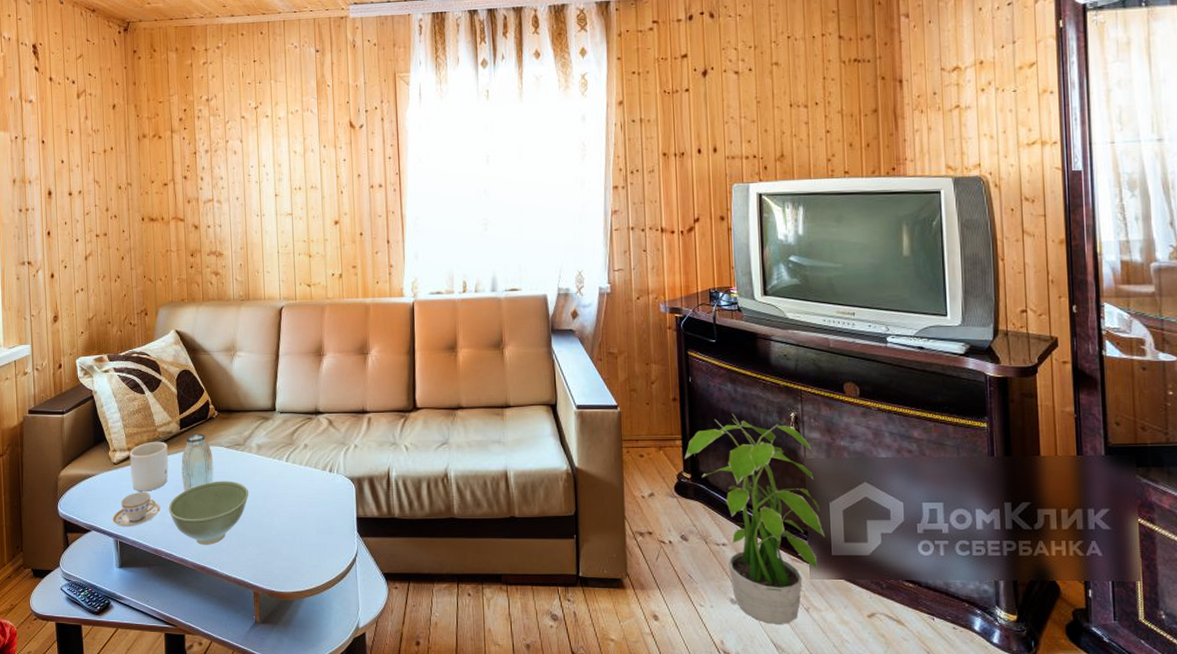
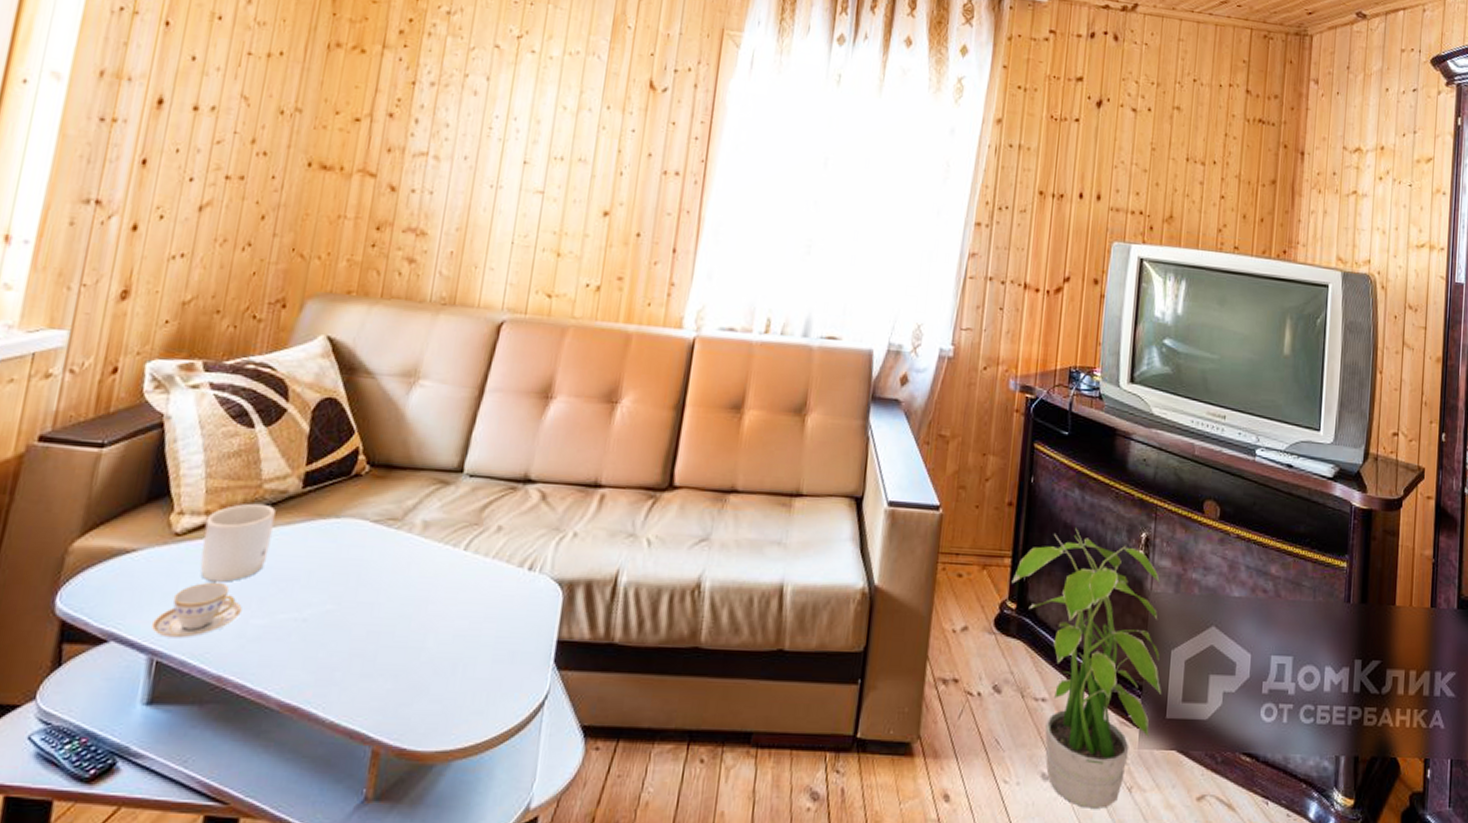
bowl: present [168,481,249,545] -> none [254,572,396,673]
vase: present [181,434,214,491] -> none [287,497,348,586]

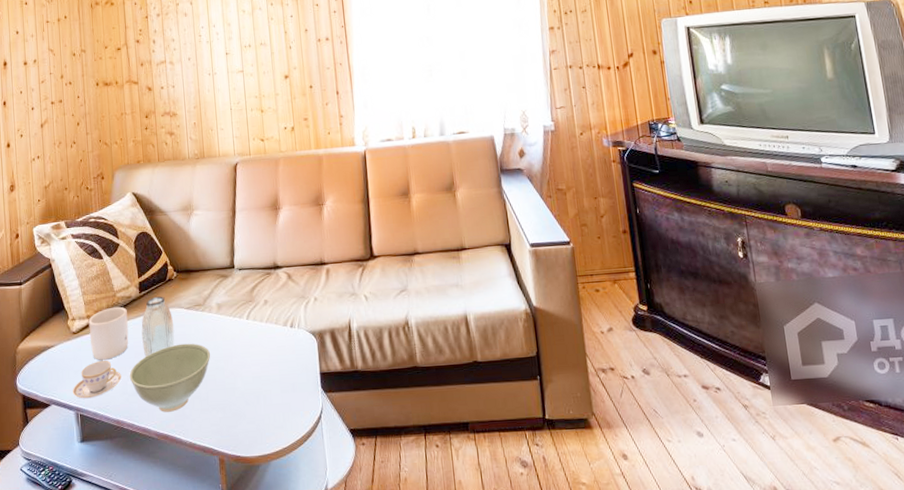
bowl: none [254,572,396,673] -> present [129,343,211,412]
vase: none [287,497,348,586] -> present [141,296,175,357]
potted plant: present [1011,528,1162,809] -> none [639,242,784,455]

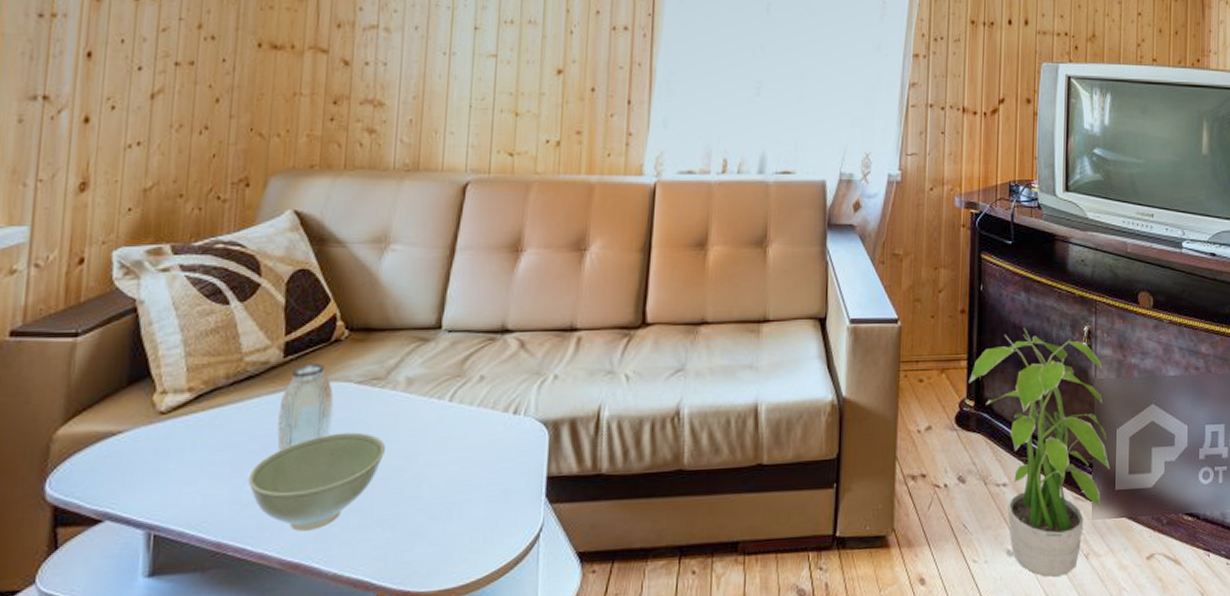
teacup: present [72,360,122,399] -> none [144,454,235,512]
mug: present [88,306,129,360] -> none [188,376,259,454]
potted plant: none [639,242,784,455] -> present [969,327,1111,577]

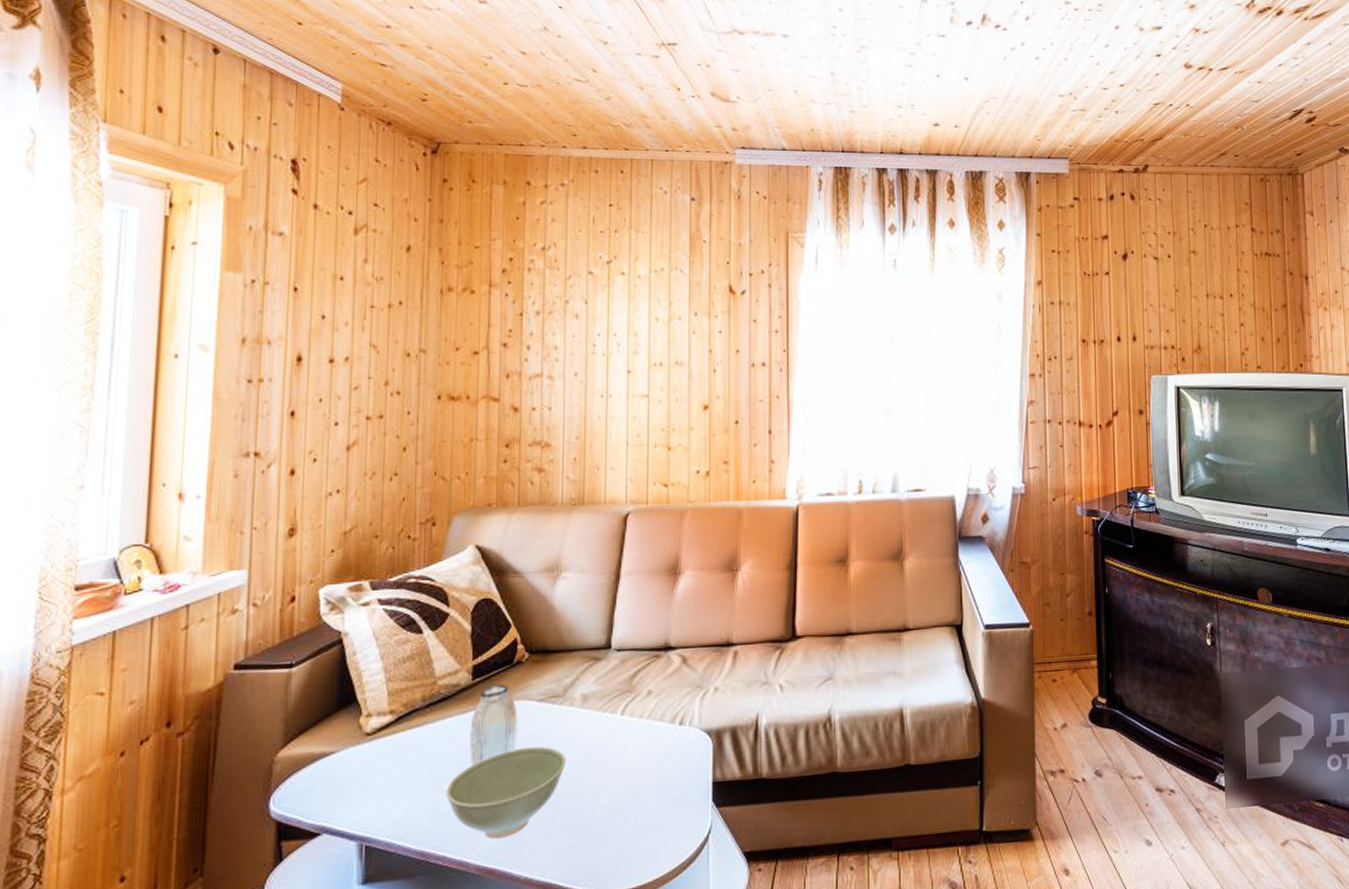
potted plant: present [969,327,1111,577] -> none [1100,626,1241,865]

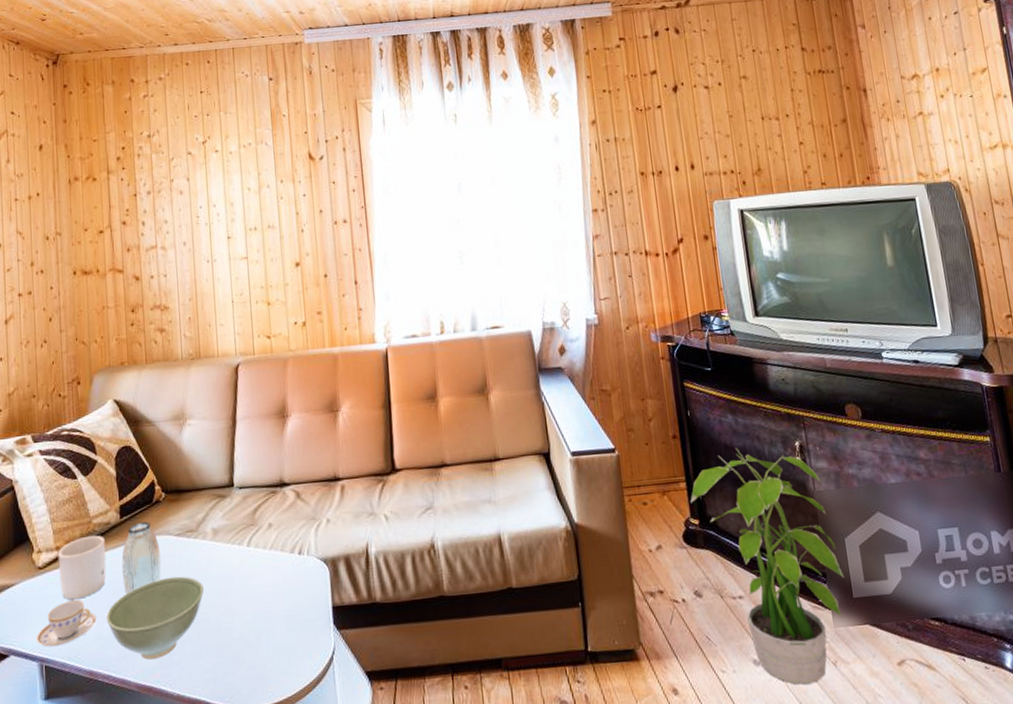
teacup: none [356,770,434,825] -> present [36,599,97,647]
mug: none [391,698,451,771] -> present [58,535,106,600]
potted plant: none [1100,626,1241,865] -> present [690,447,845,685]

